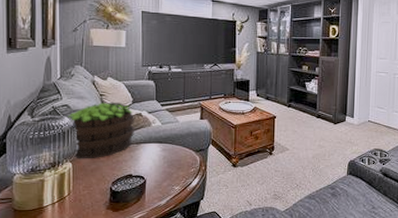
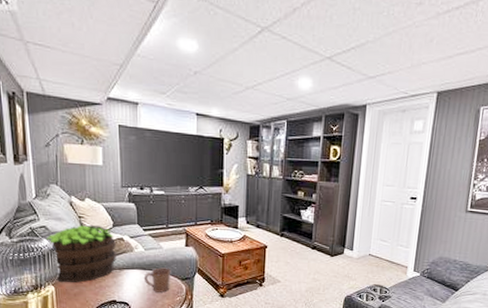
mug: none [160,140,186,165] -> present [143,267,171,293]

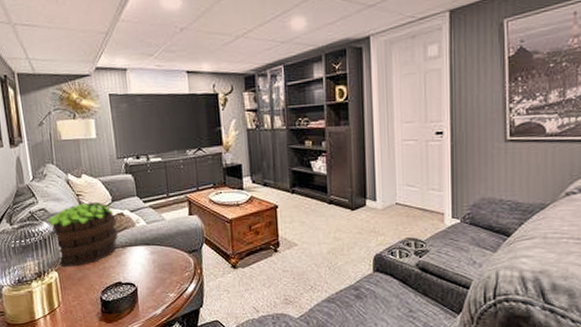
mug: present [143,267,171,293] -> none [148,241,177,269]

